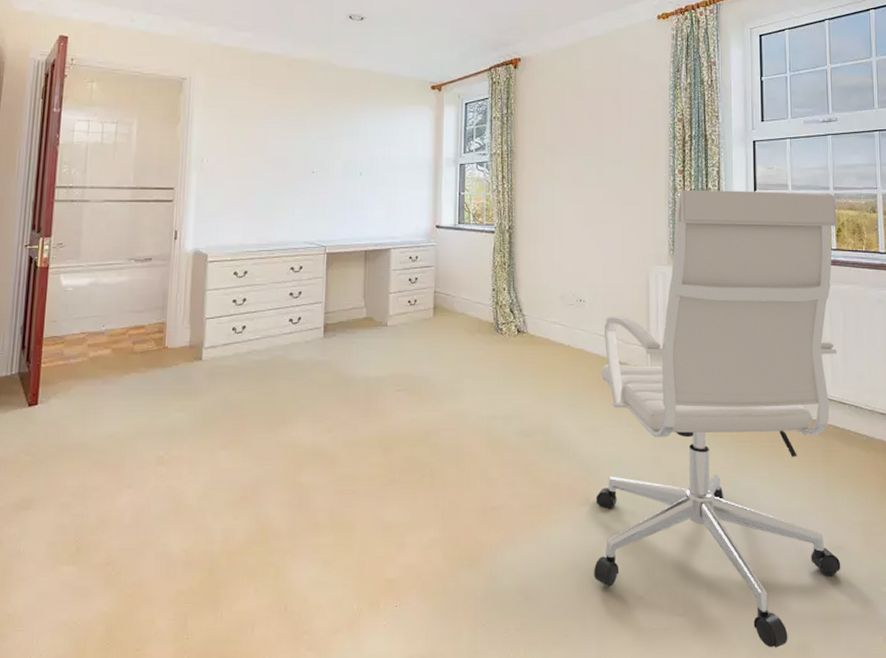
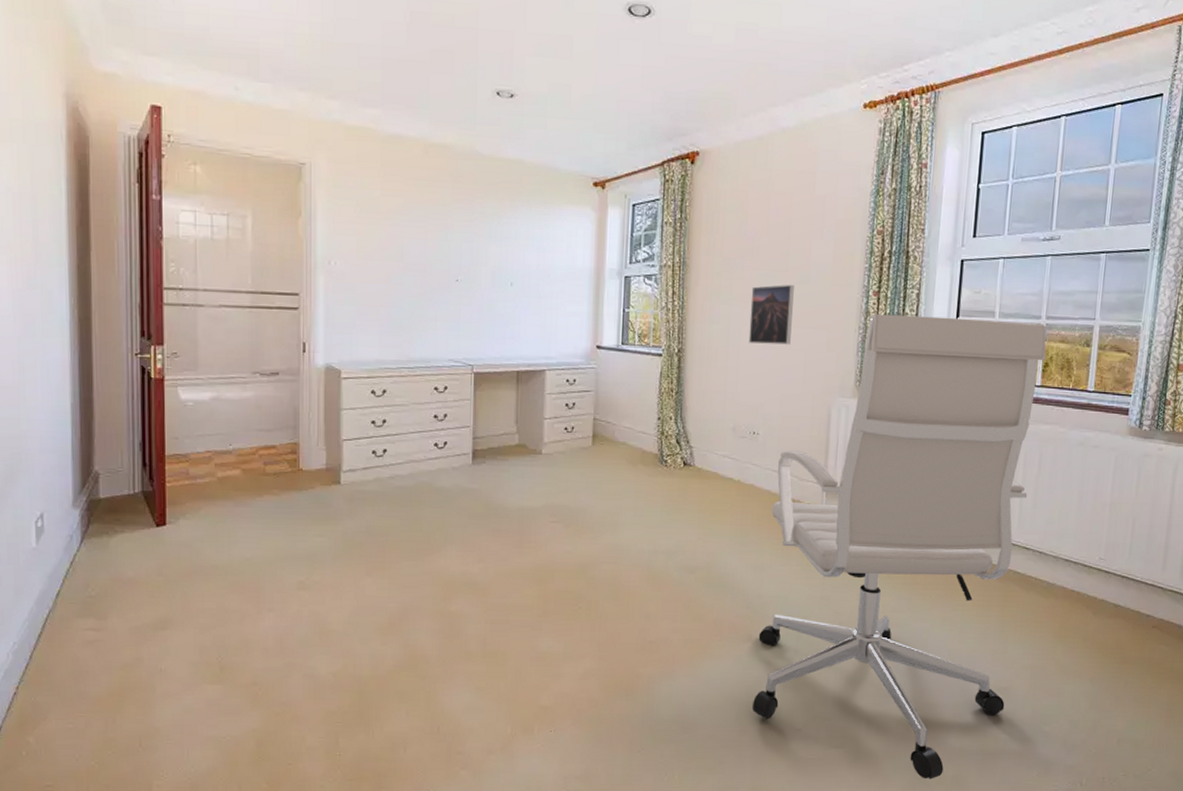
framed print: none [571,166,609,219] -> present [748,284,794,345]

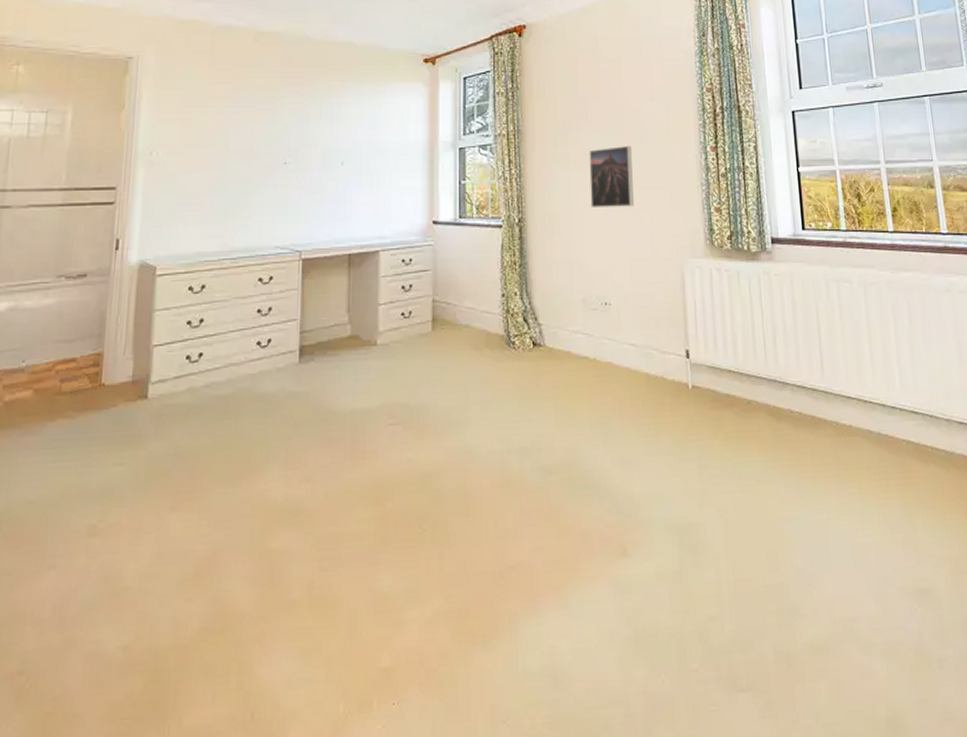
chair: present [752,313,1047,779] -> none [633,167,930,726]

